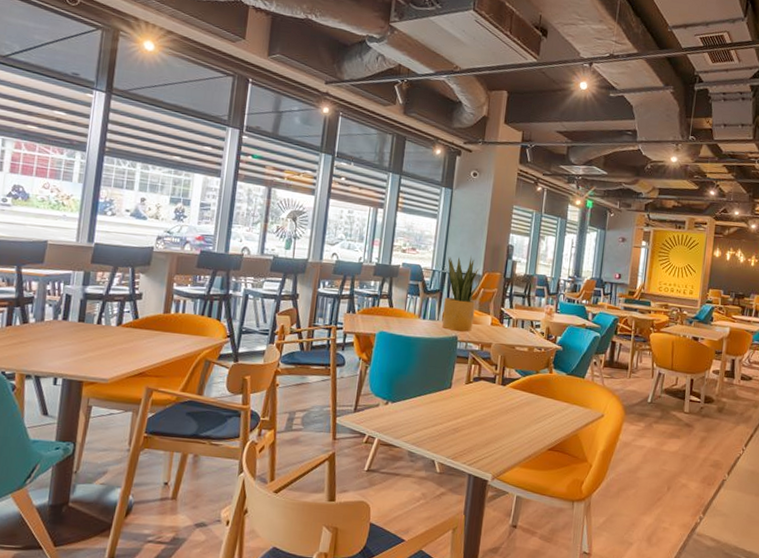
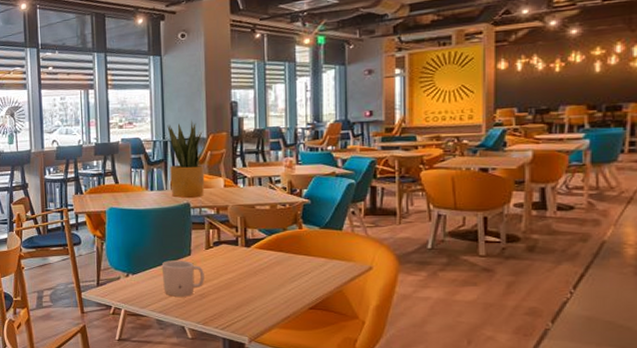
mug: none [420,391,461,430] -> present [161,260,205,297]

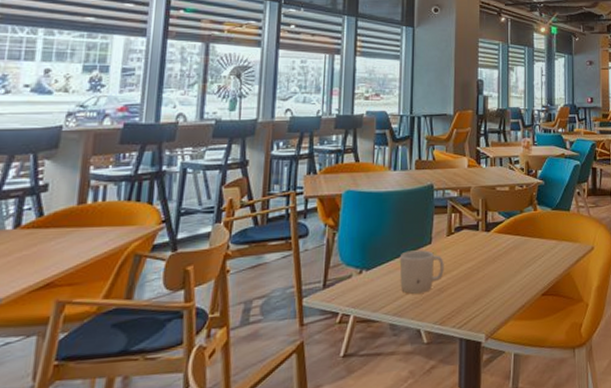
planter: present [167,120,209,198] -> none [415,96,455,179]

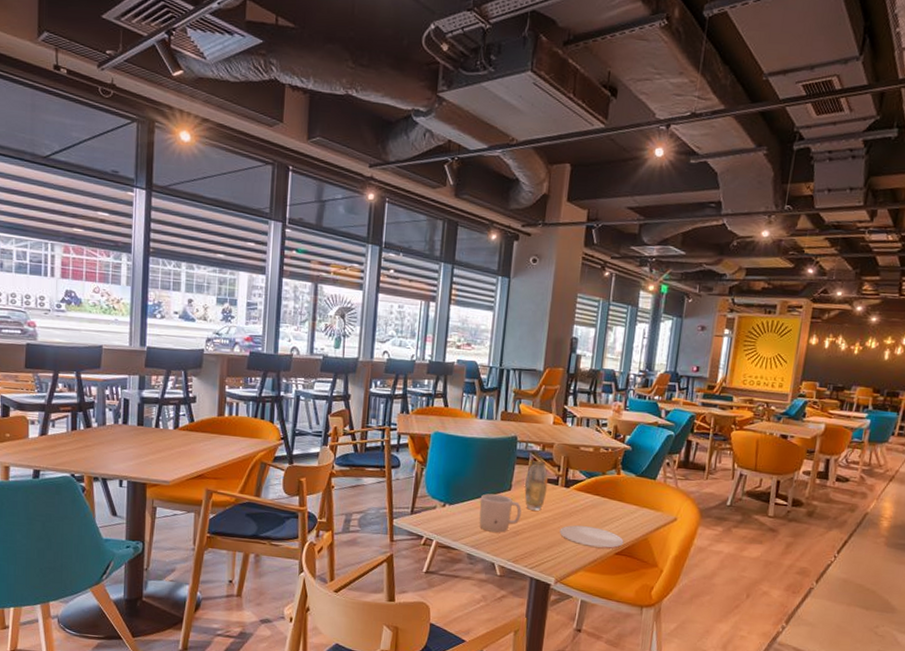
vase: none [446,207,469,262] -> present [524,460,549,511]
plate: none [485,269,549,293] -> present [559,525,624,549]

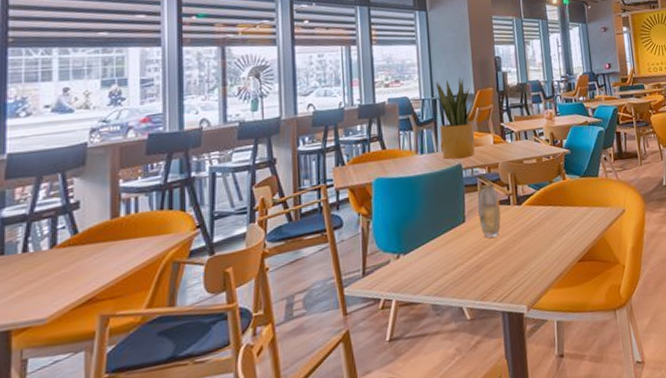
mug: present [479,493,522,533] -> none [435,229,480,274]
planter: none [500,350,544,432] -> present [435,76,477,160]
plate: present [559,525,624,549] -> none [521,238,584,262]

